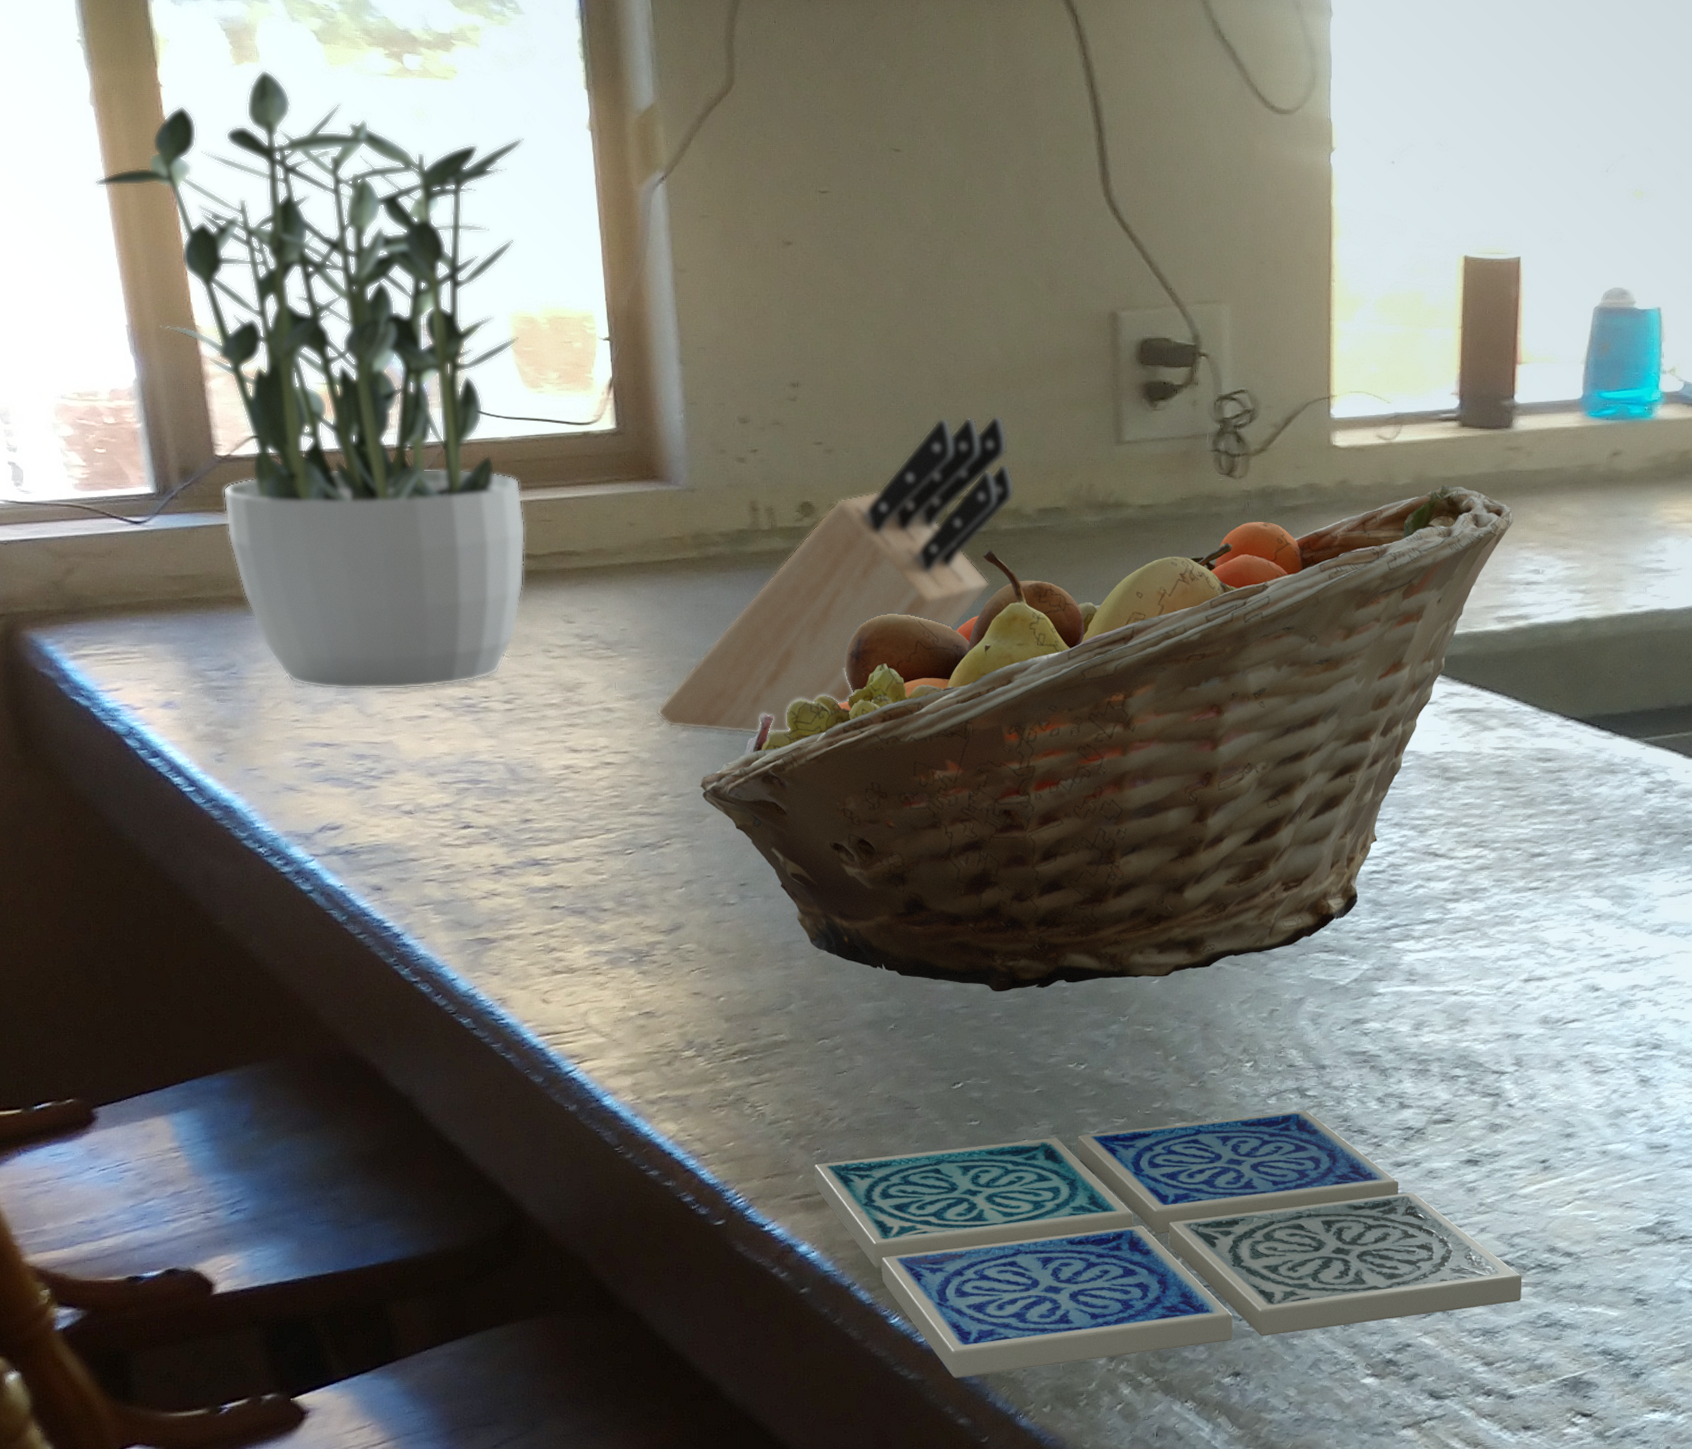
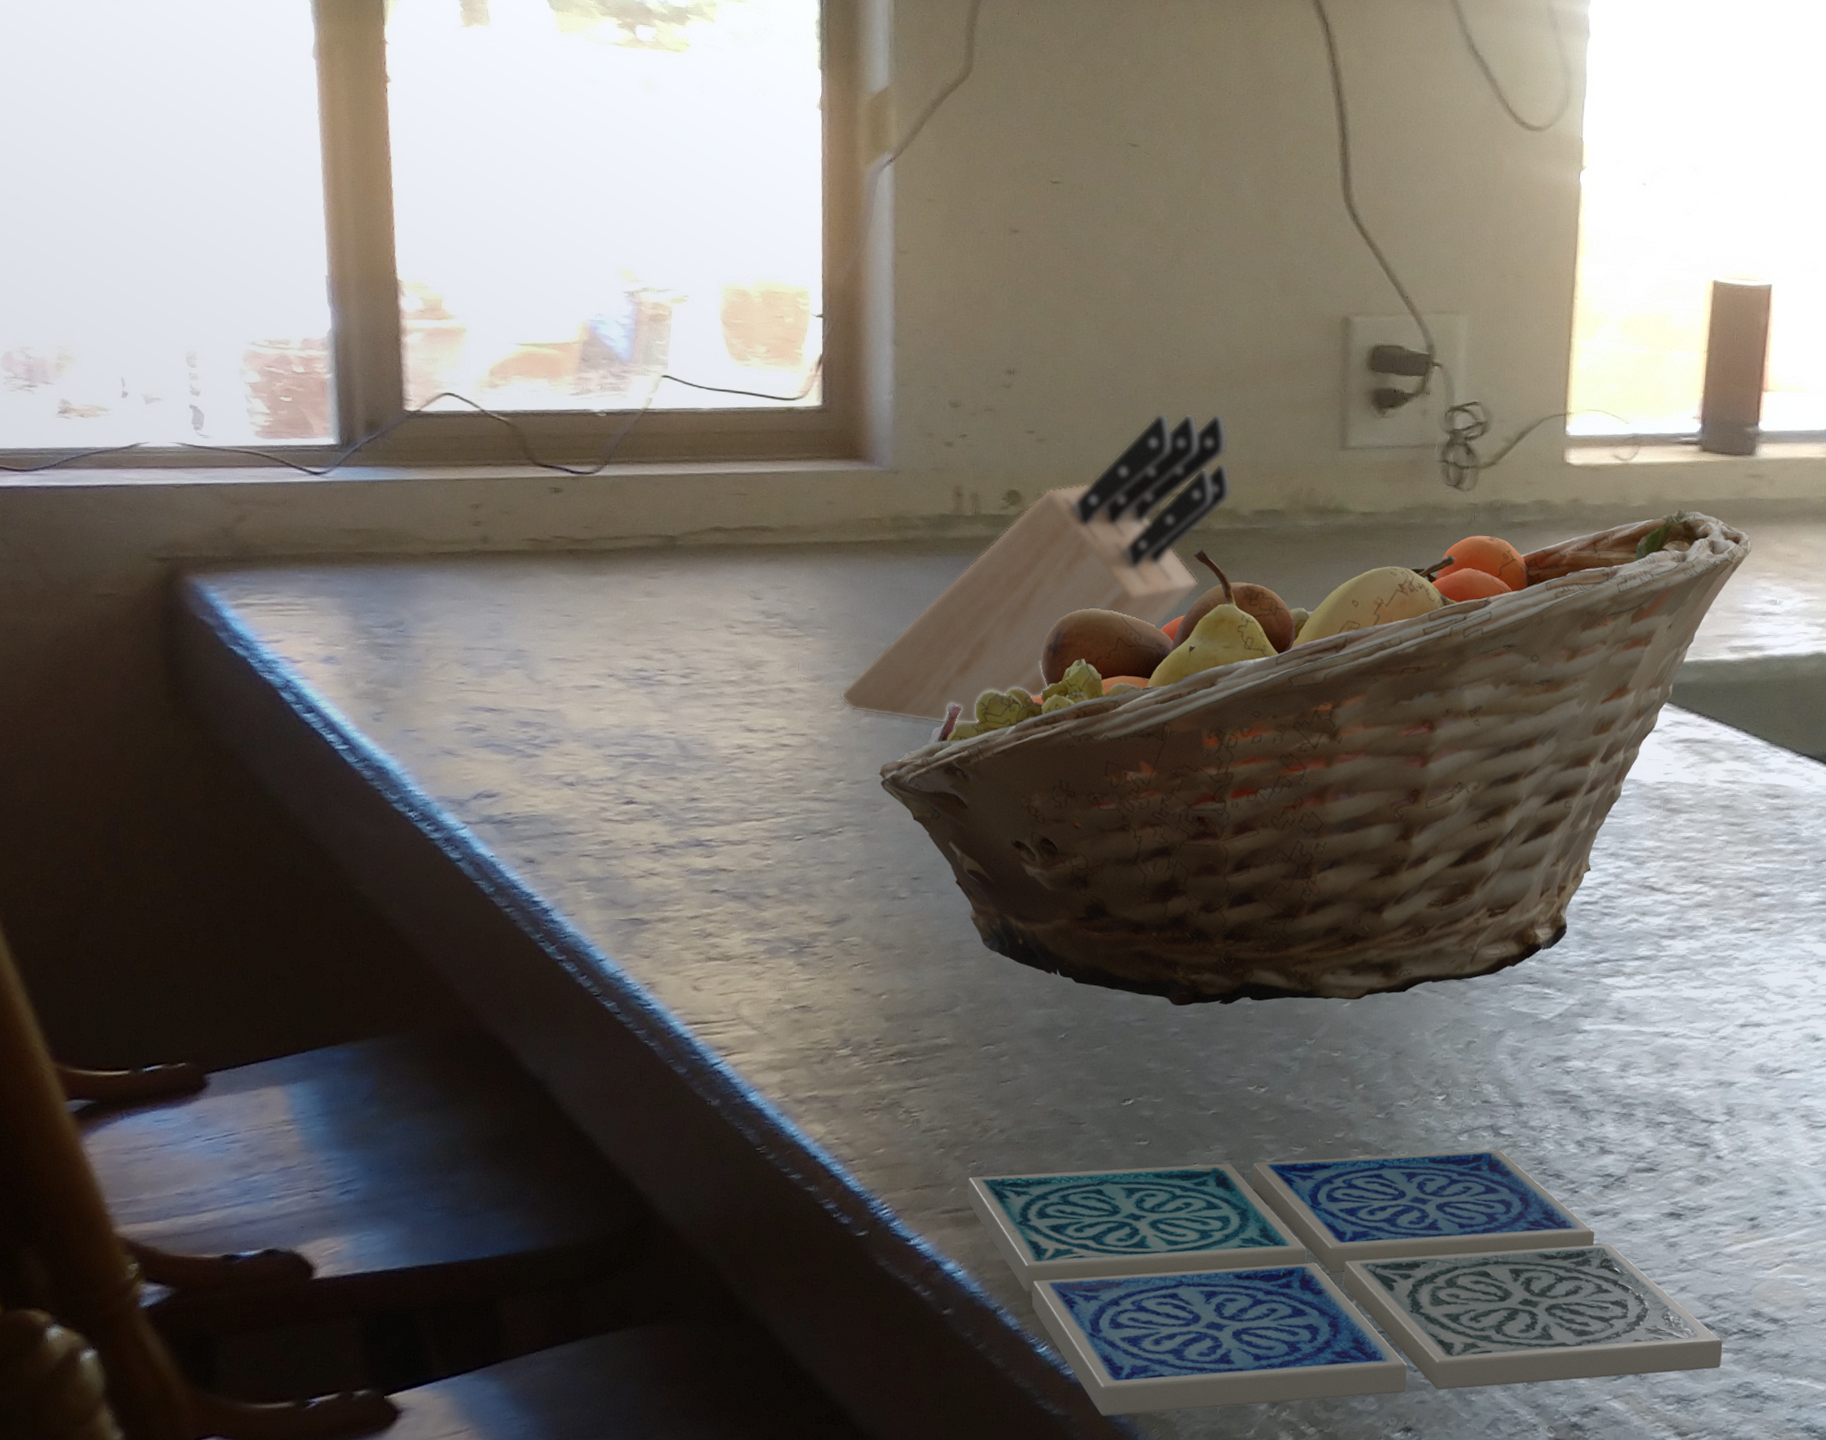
potted plant: present [95,70,526,691] -> none [309,33,752,659]

